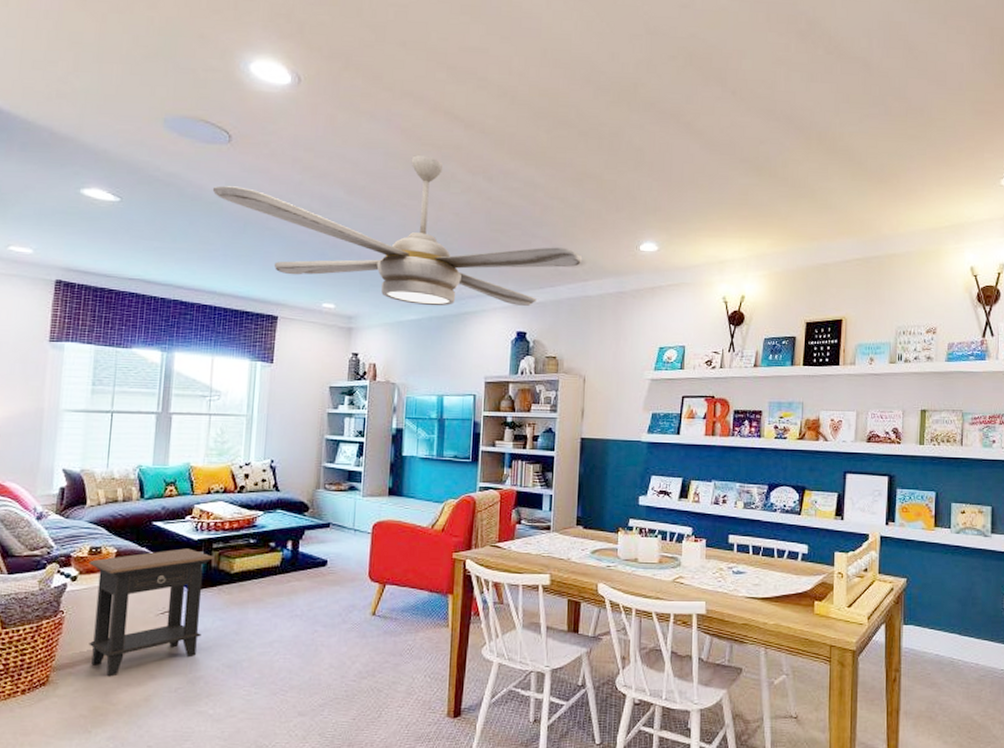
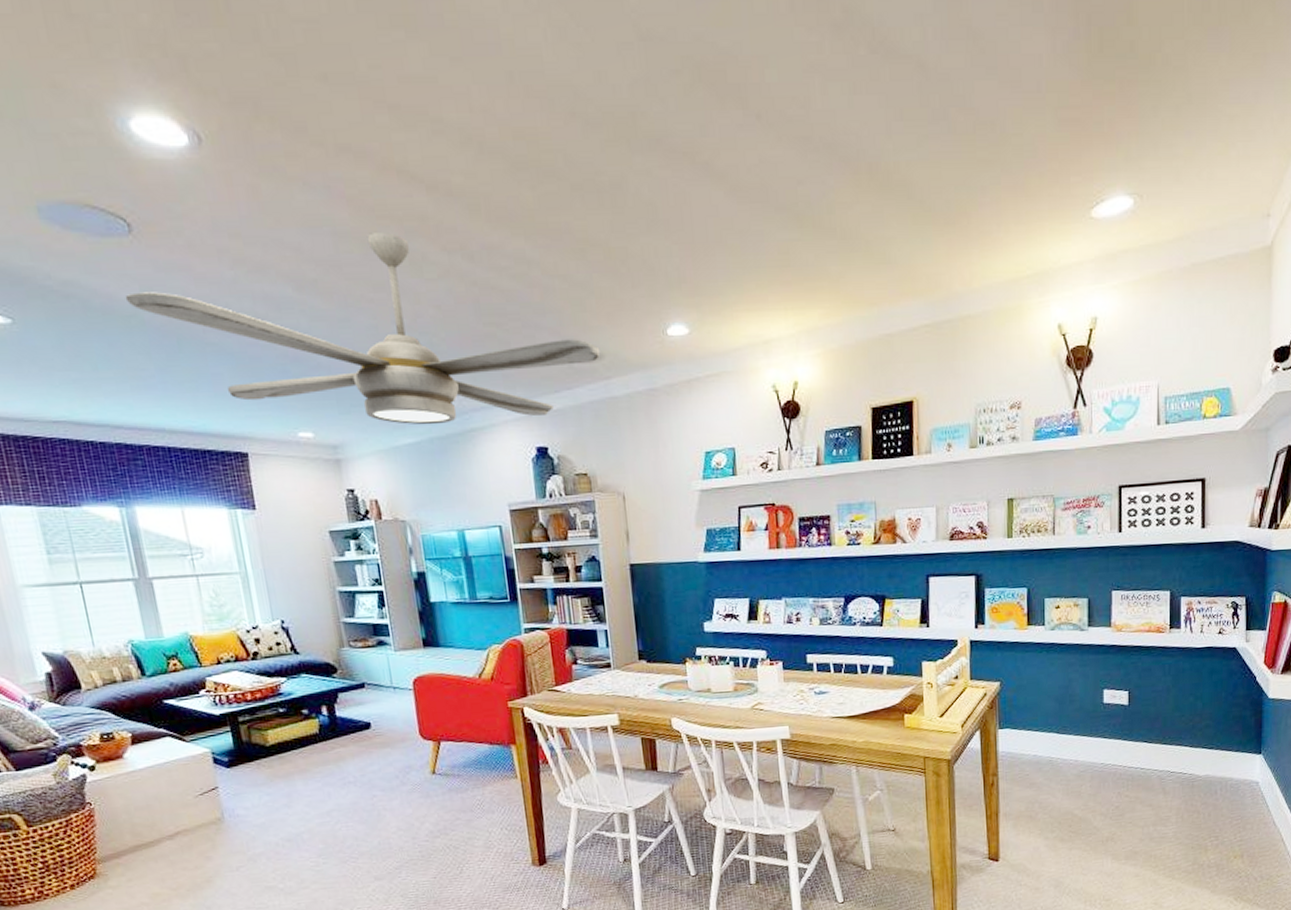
side table: present [88,548,214,677] -> none [103,724,251,863]

